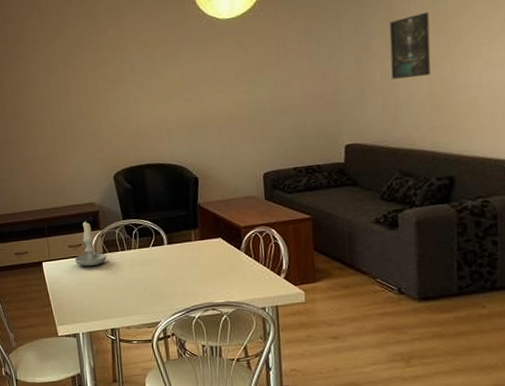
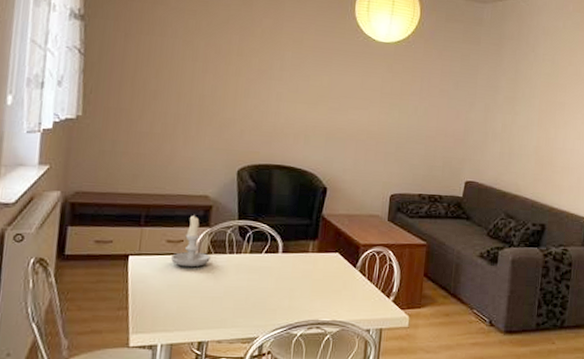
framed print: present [389,12,431,79] -> none [510,81,544,135]

